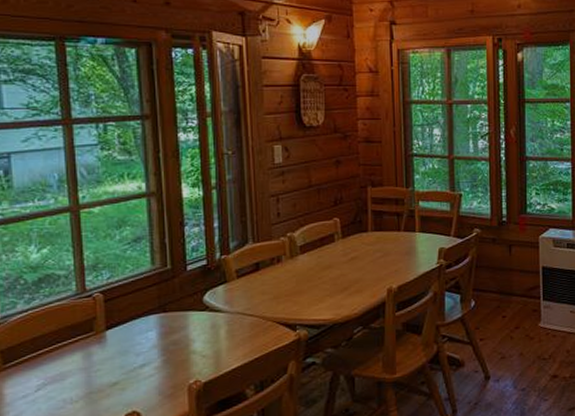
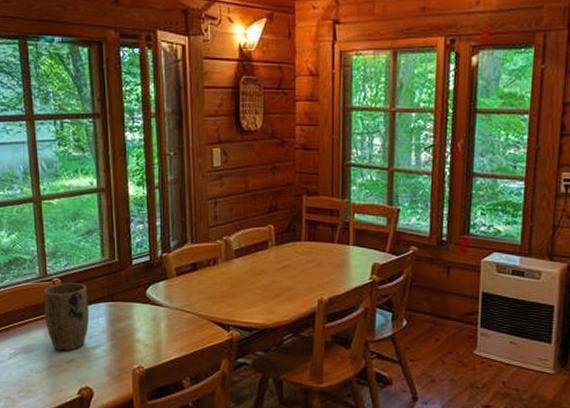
plant pot: none [81,296,137,375] -> present [43,283,90,351]

